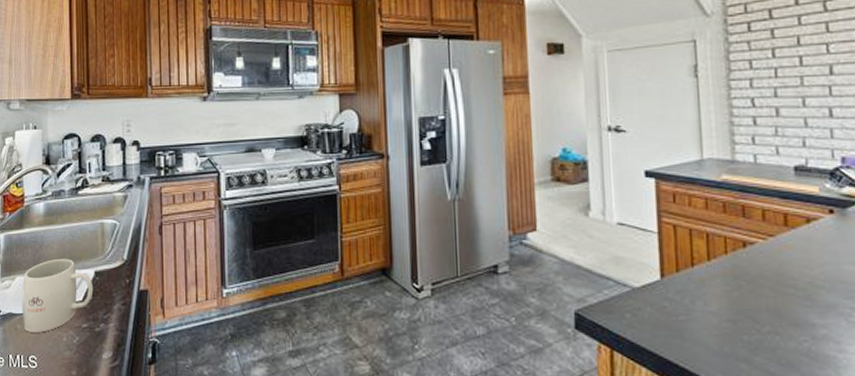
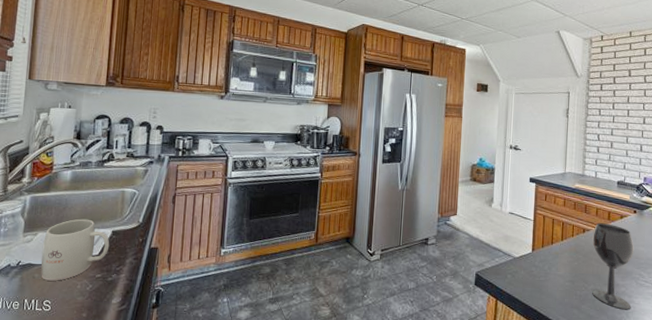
wine glass: none [760,231,842,364] -> present [592,223,635,310]

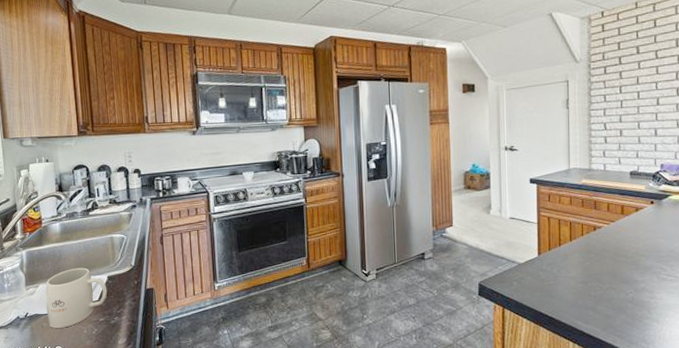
wine glass: present [592,223,635,310] -> none [605,218,654,307]

